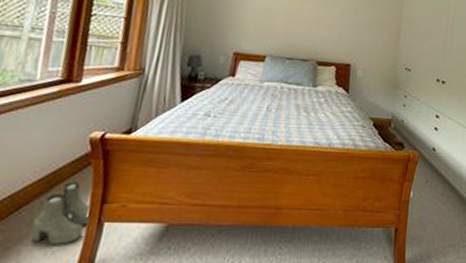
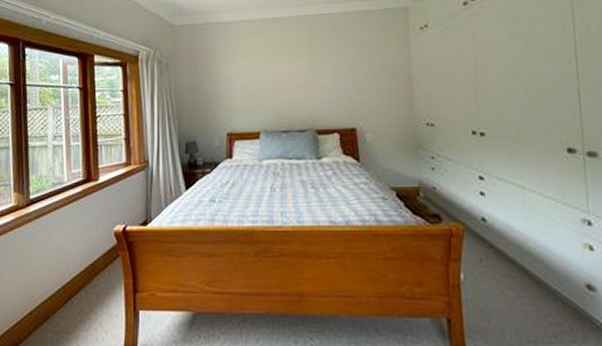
boots: present [31,181,92,246] -> none [83,272,127,332]

